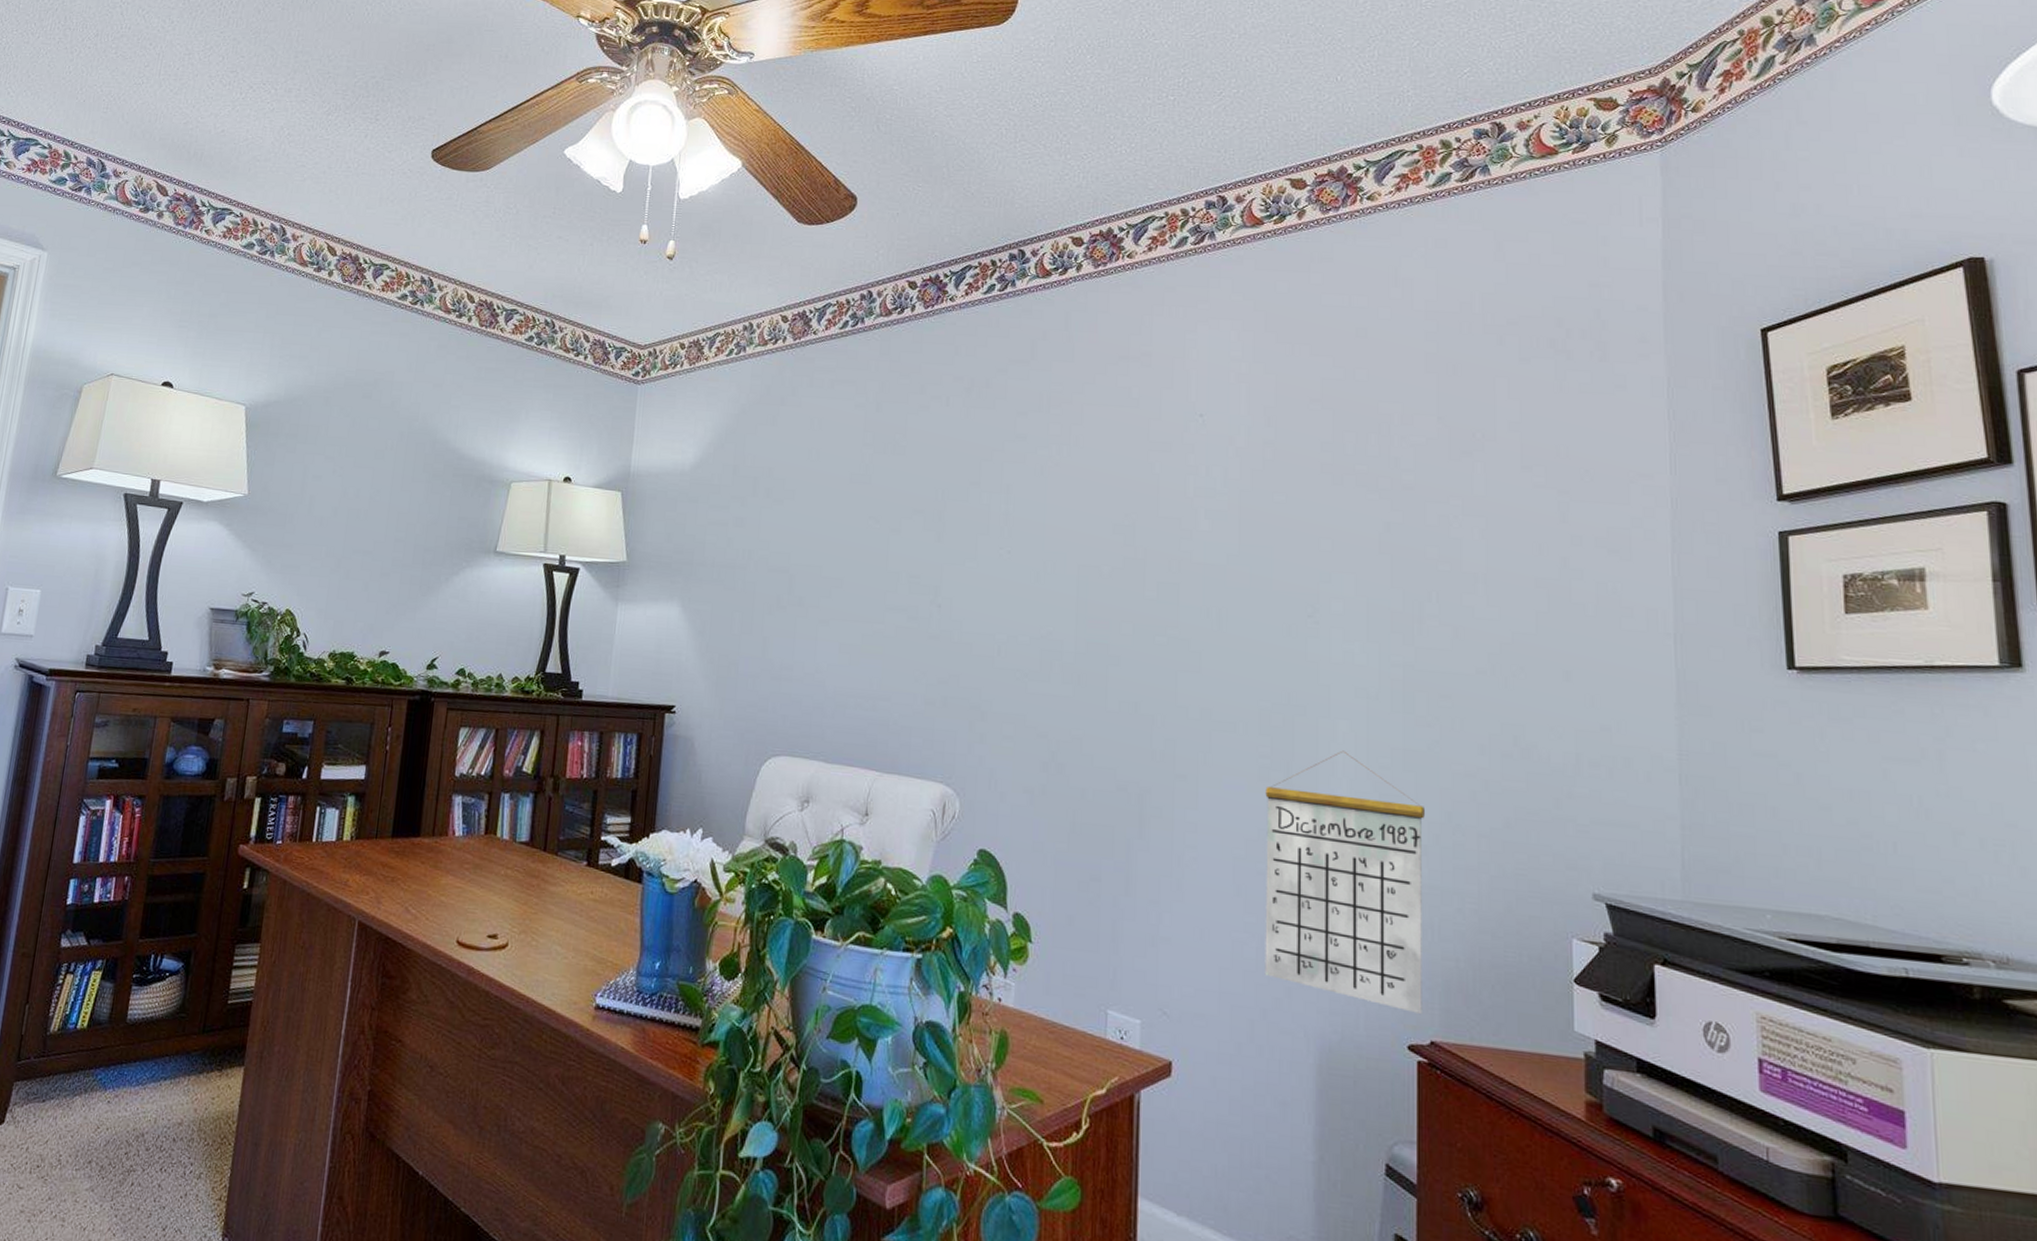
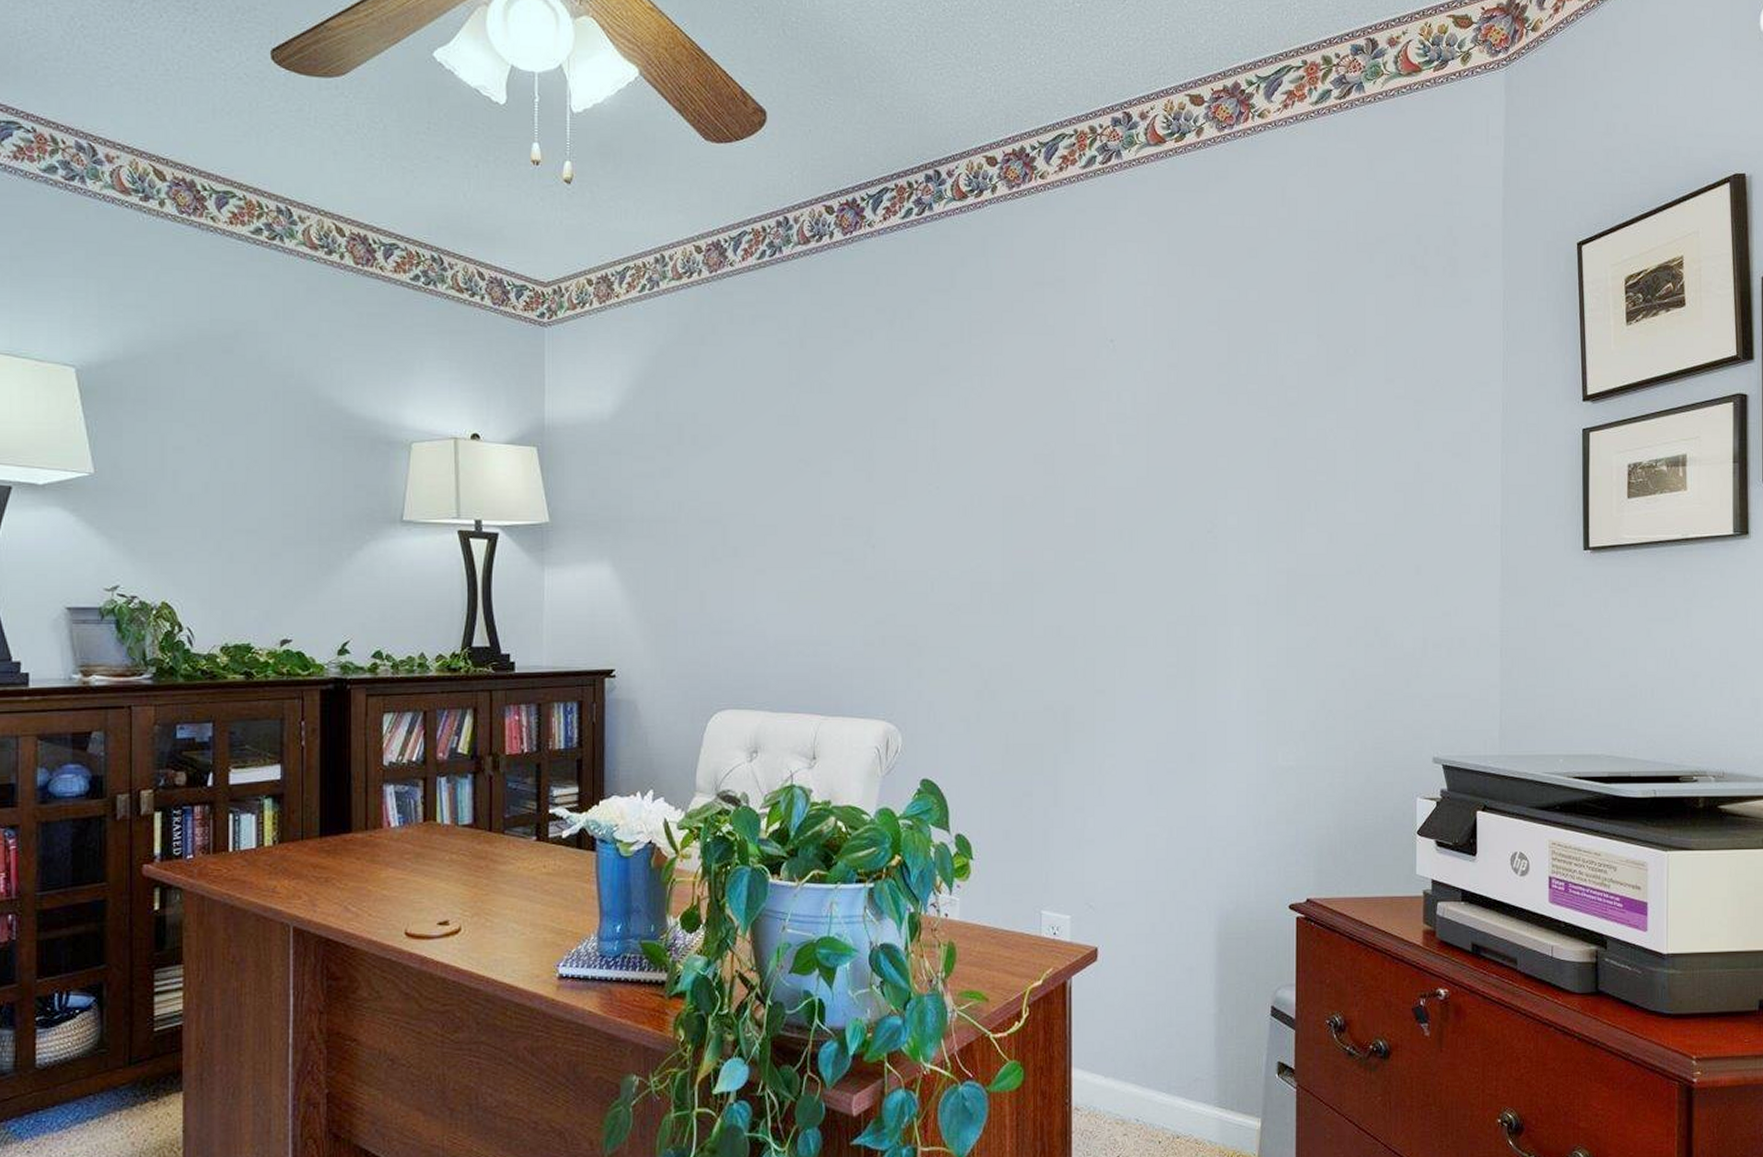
calendar: present [1264,750,1425,1015] -> none [1173,654,1304,878]

